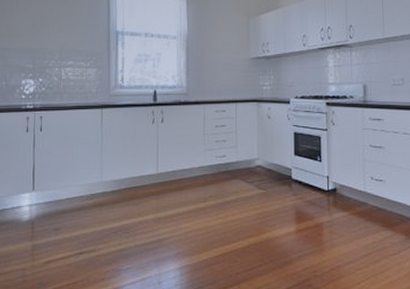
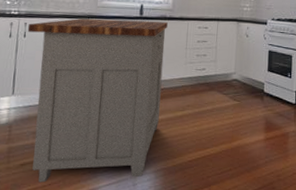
kitchen island: none [43,108,183,281] -> present [27,18,168,183]

